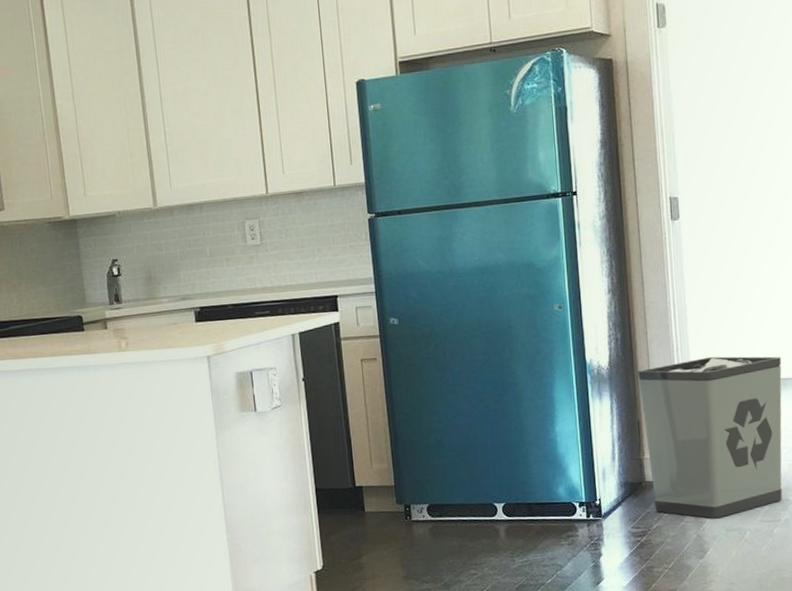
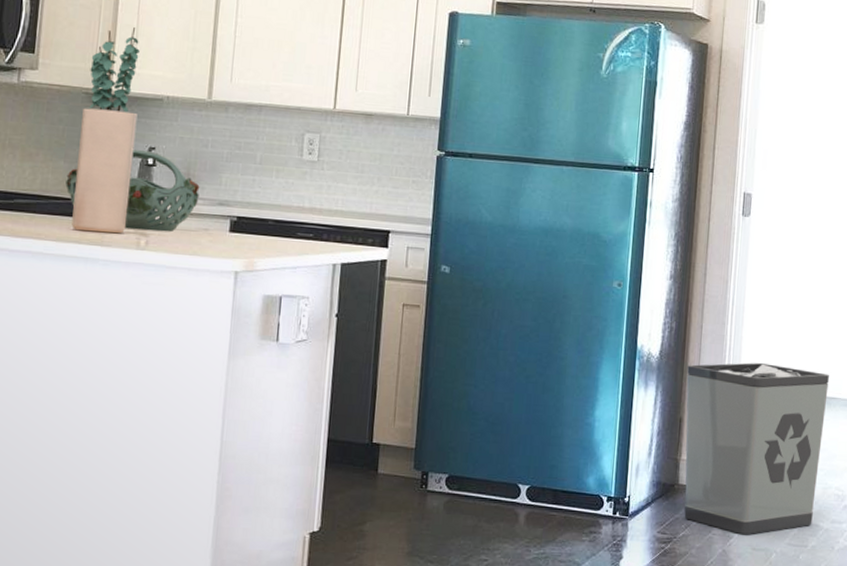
vase: none [47,155,107,344] -> present [71,27,140,234]
decorative basket: none [48,263,164,336] -> present [65,149,200,233]

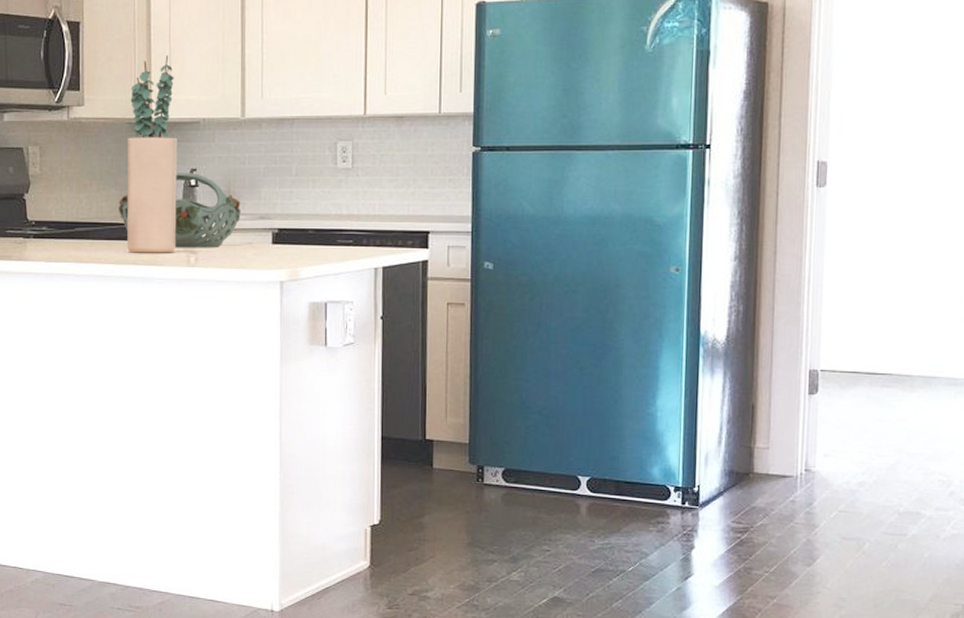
recycling bin: present [684,362,829,535] -> none [758,342,928,524]

